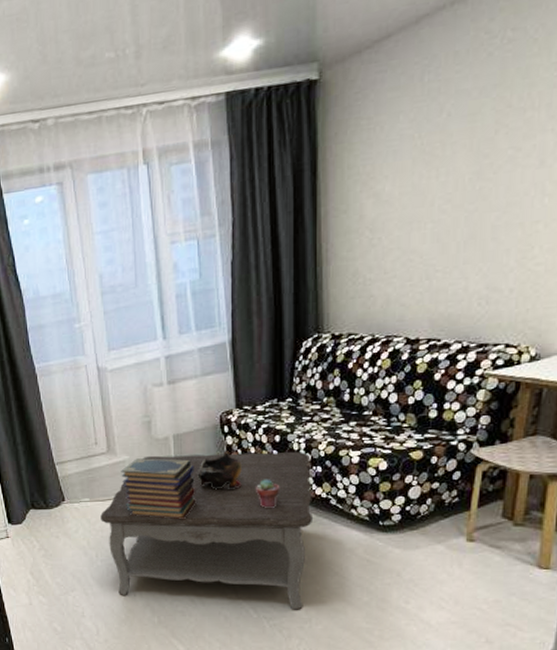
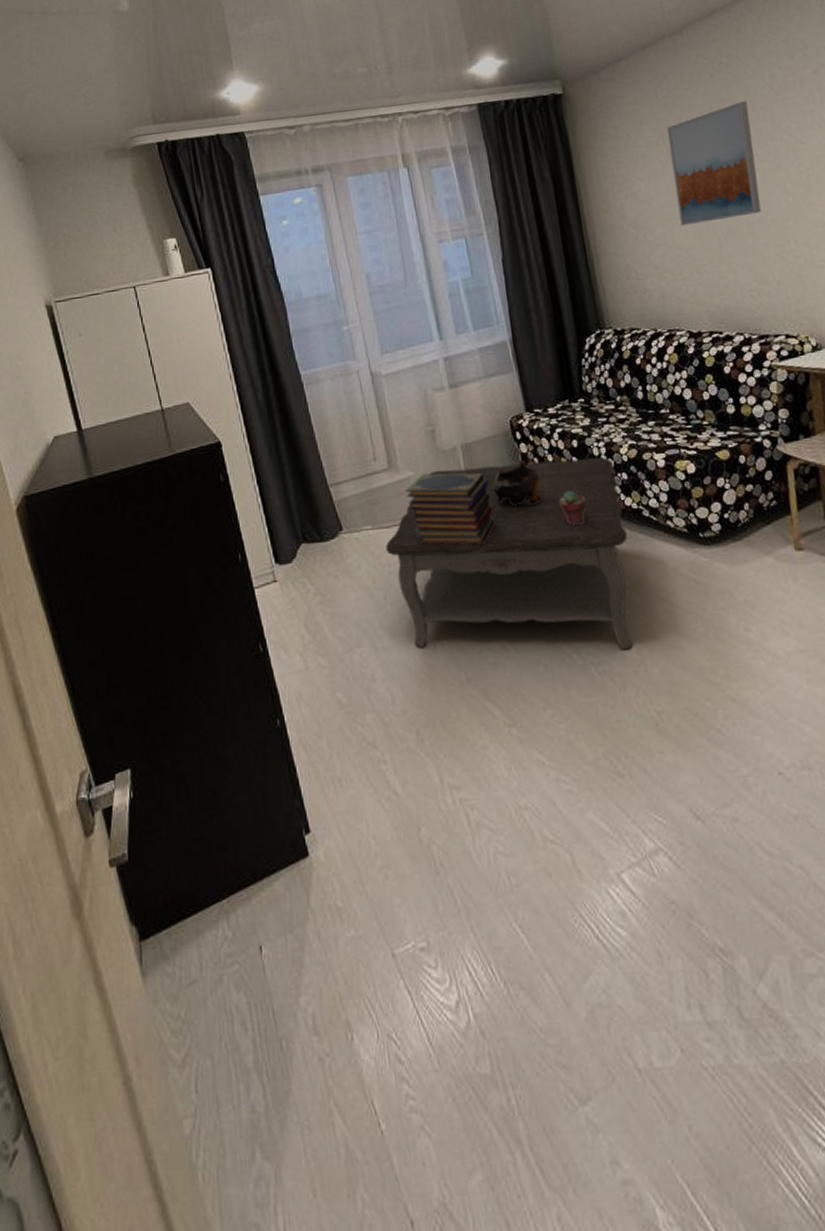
wall art: none [420,85,523,230] -> present [667,101,762,227]

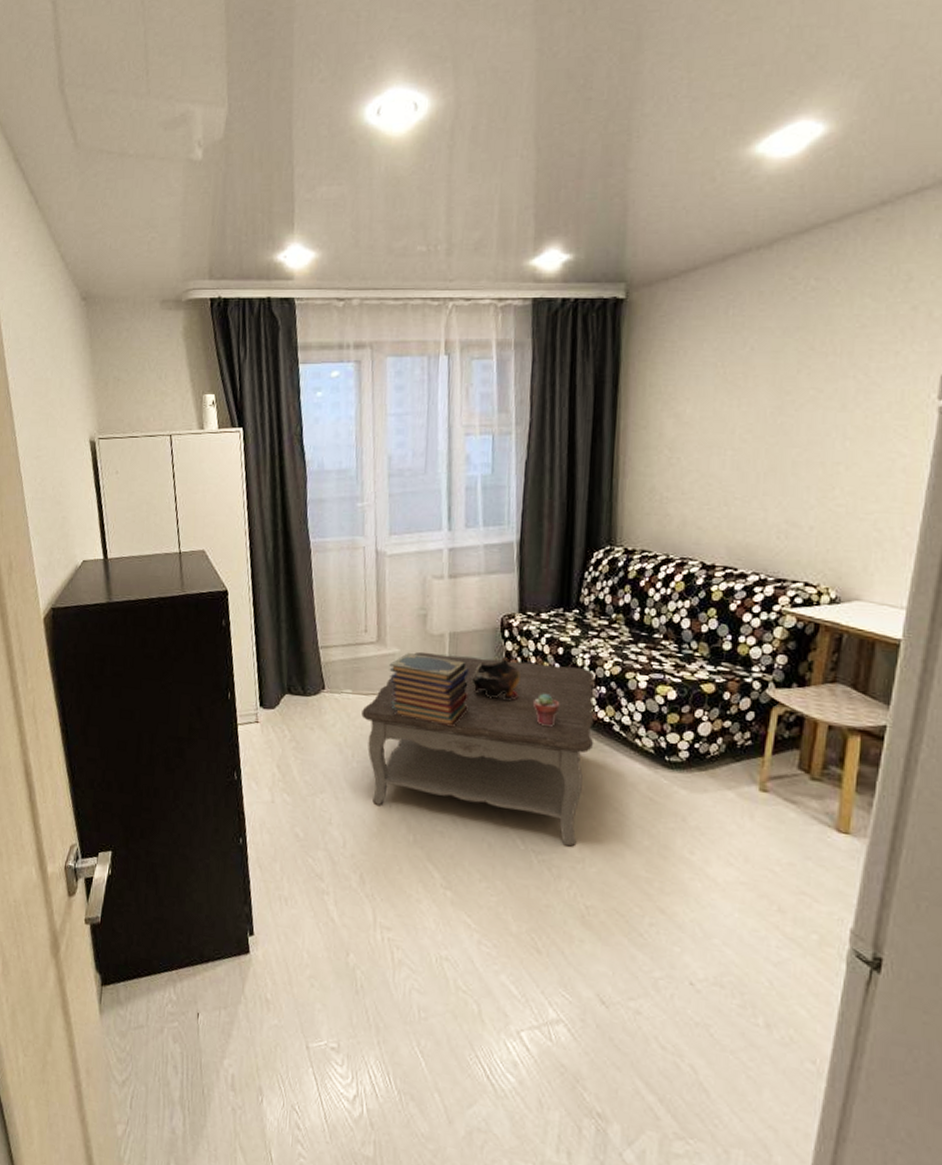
wall art: present [667,101,762,227] -> none [720,331,825,456]

